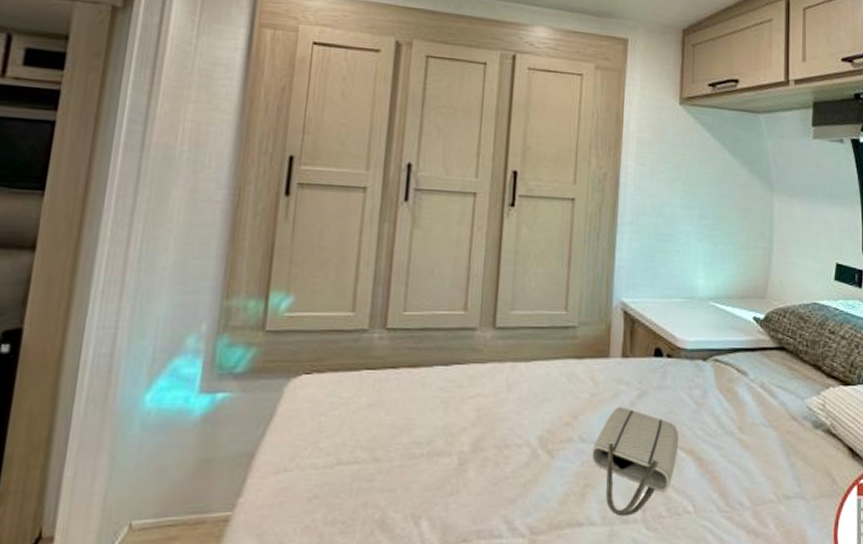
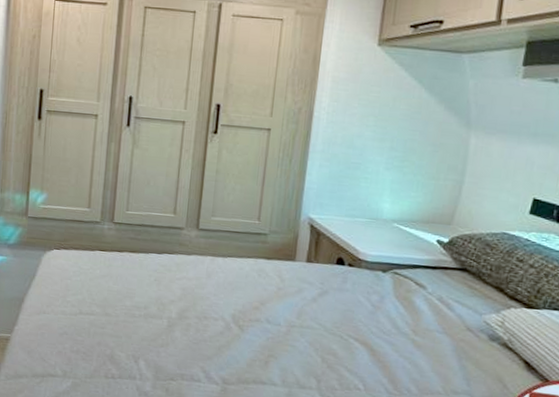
tote bag: present [592,407,679,517] -> none [276,300,355,384]

